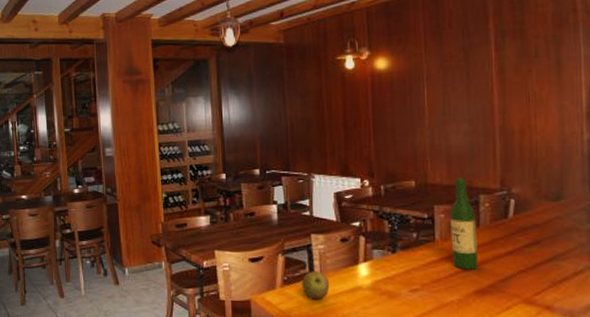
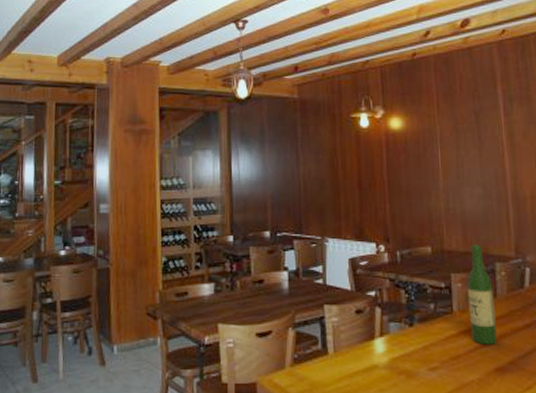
apple: present [302,271,330,299] -> none [314,347,344,381]

